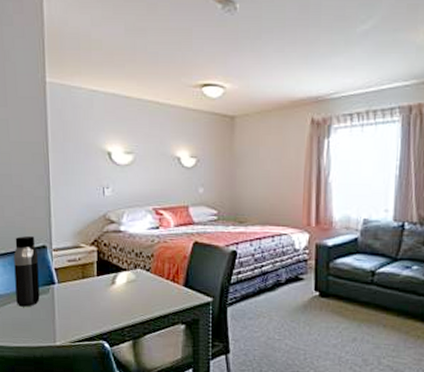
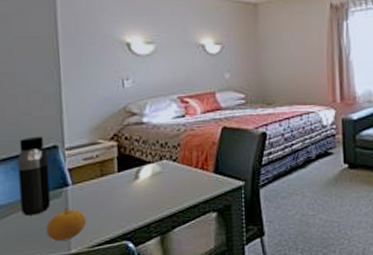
fruit: none [36,303,70,333] -> present [46,207,87,241]

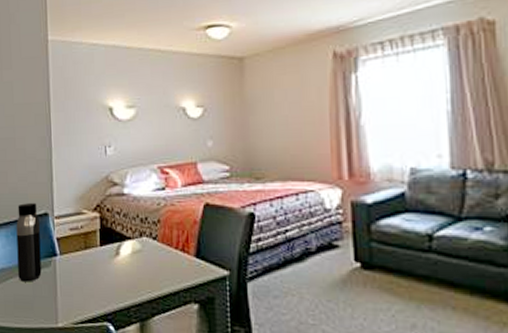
fruit: present [46,207,87,241] -> none [38,278,72,312]

